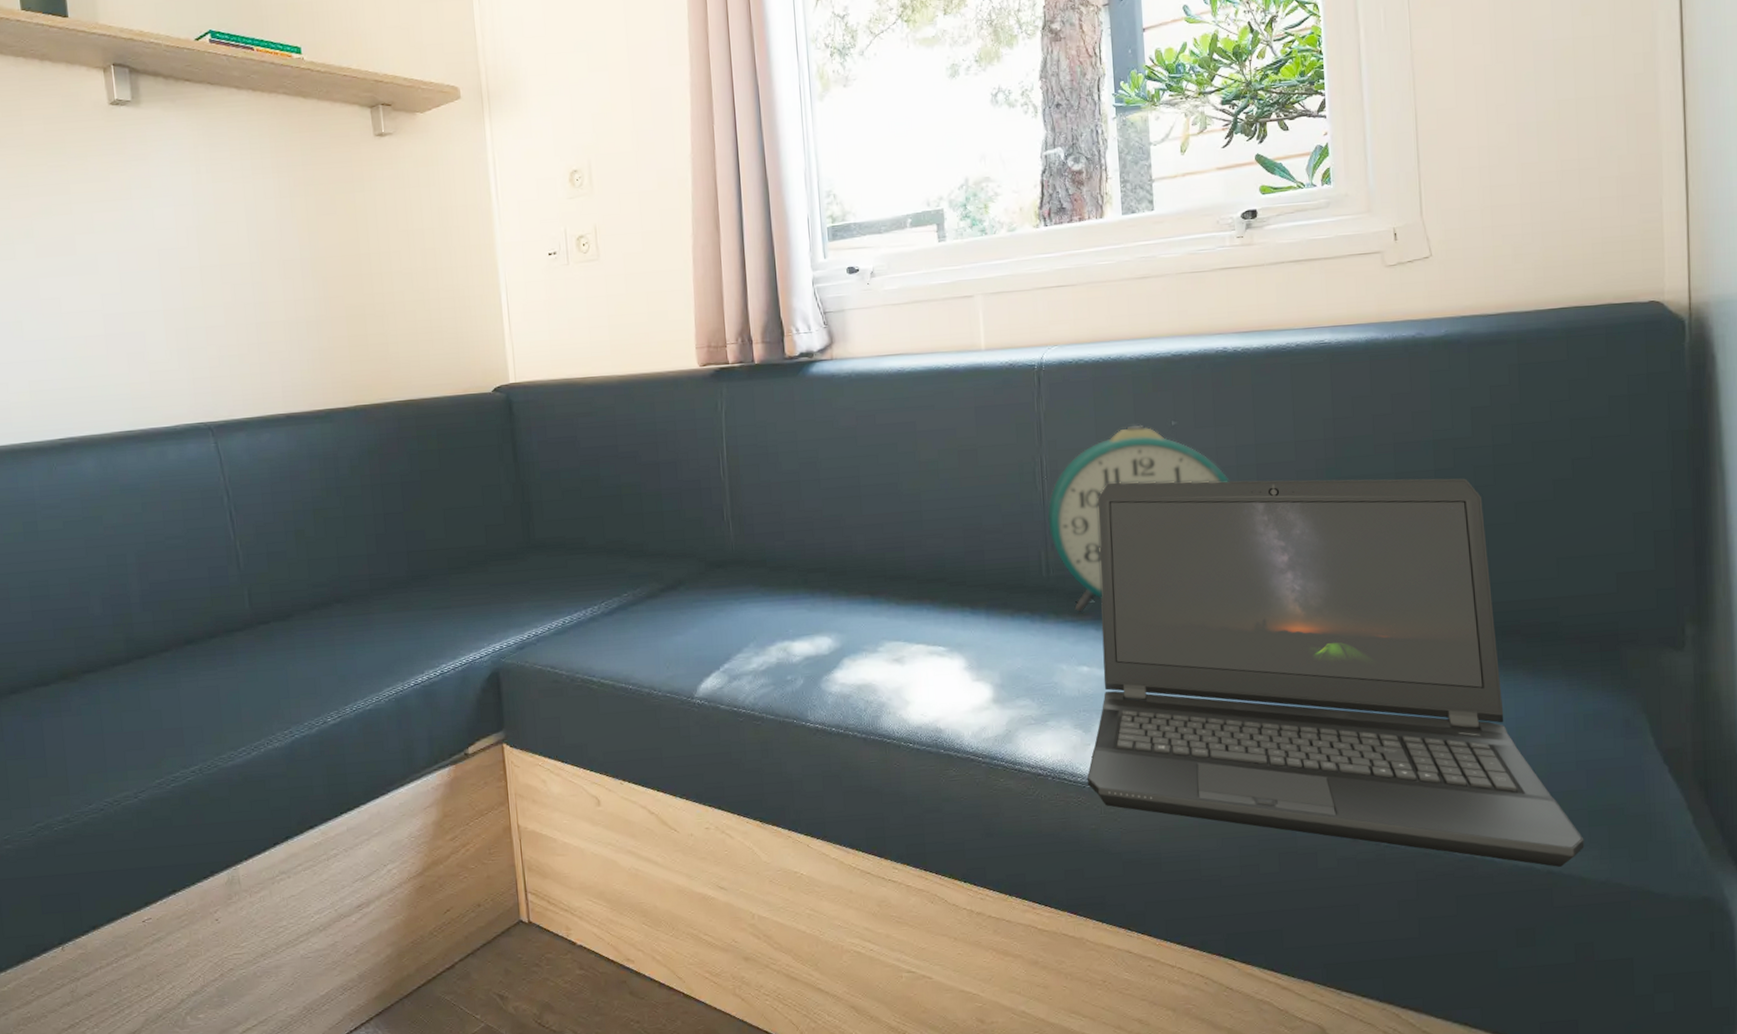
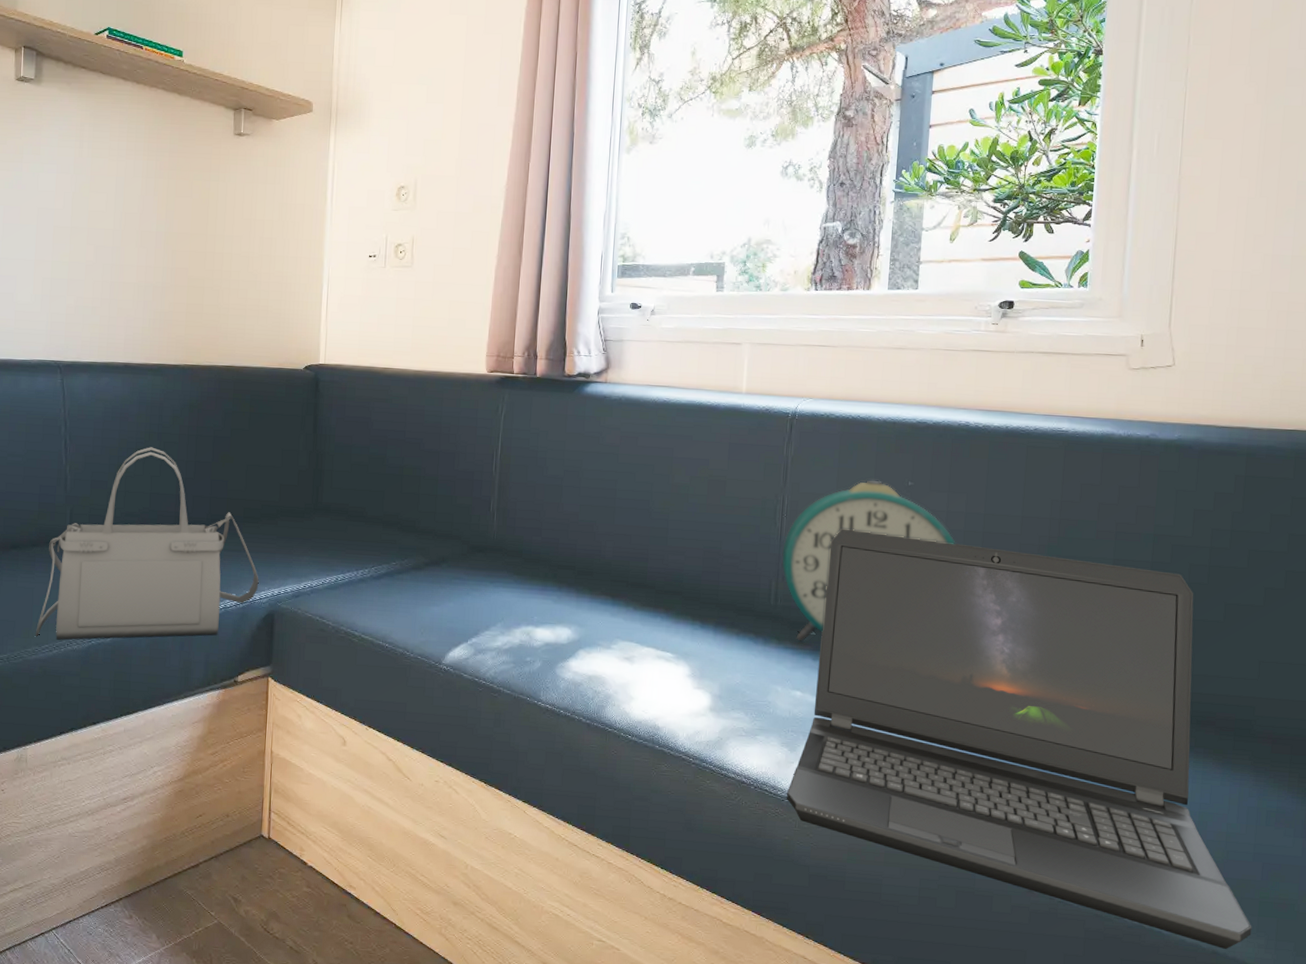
handbag: none [228,505,477,741] -> present [36,447,259,641]

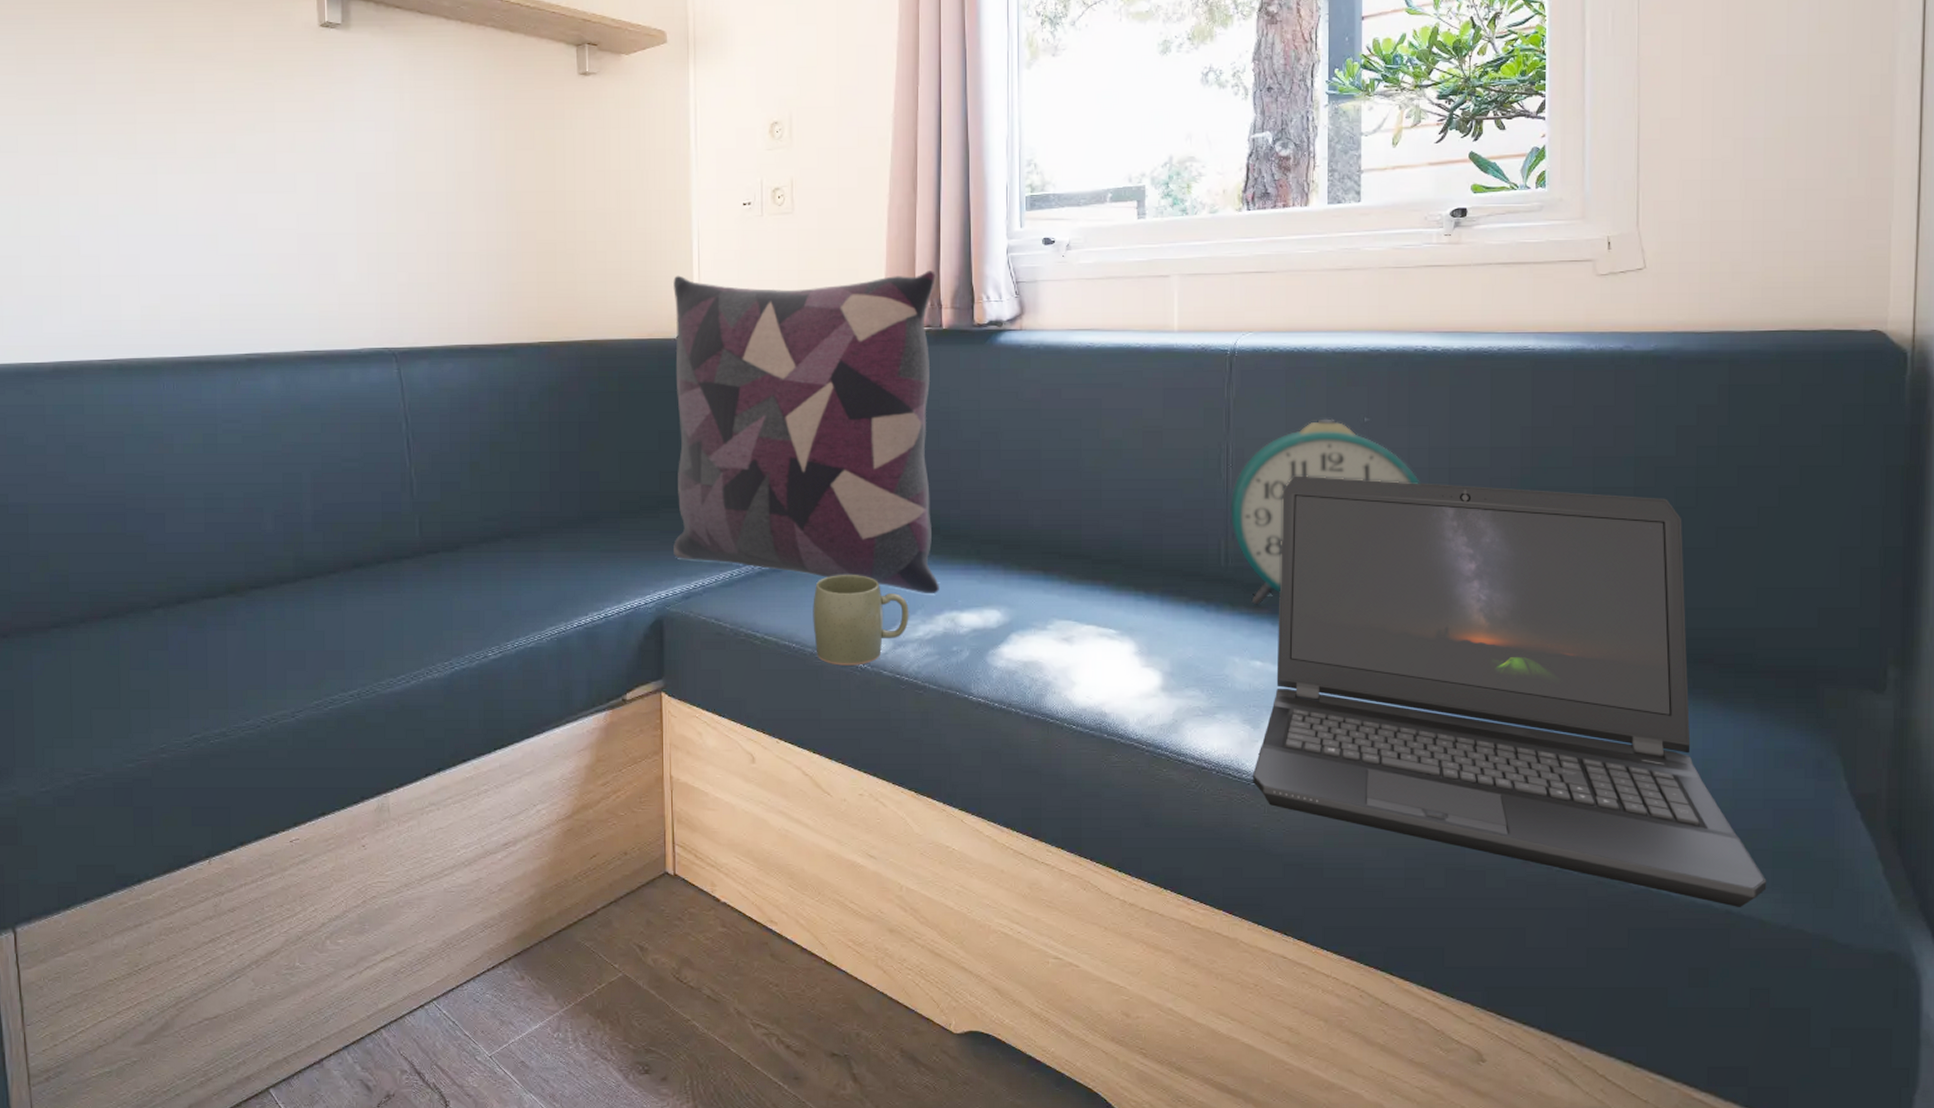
handbag: present [36,447,259,641] -> none [389,439,643,669]
pillow: none [287,314,534,610] -> present [673,271,939,595]
mug: none [405,586,490,668] -> present [813,575,909,666]

